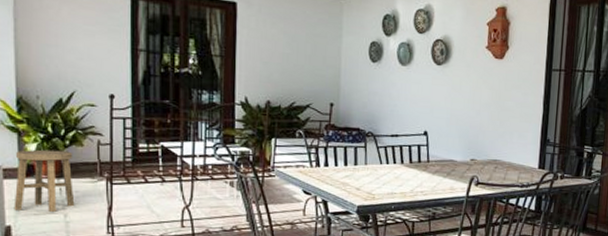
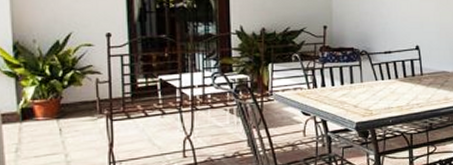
stool: present [14,149,75,212] -> none [13,91,75,154]

